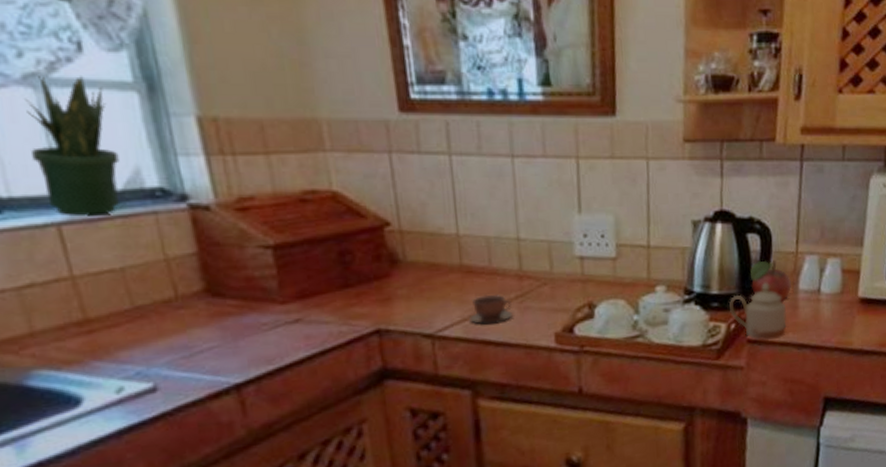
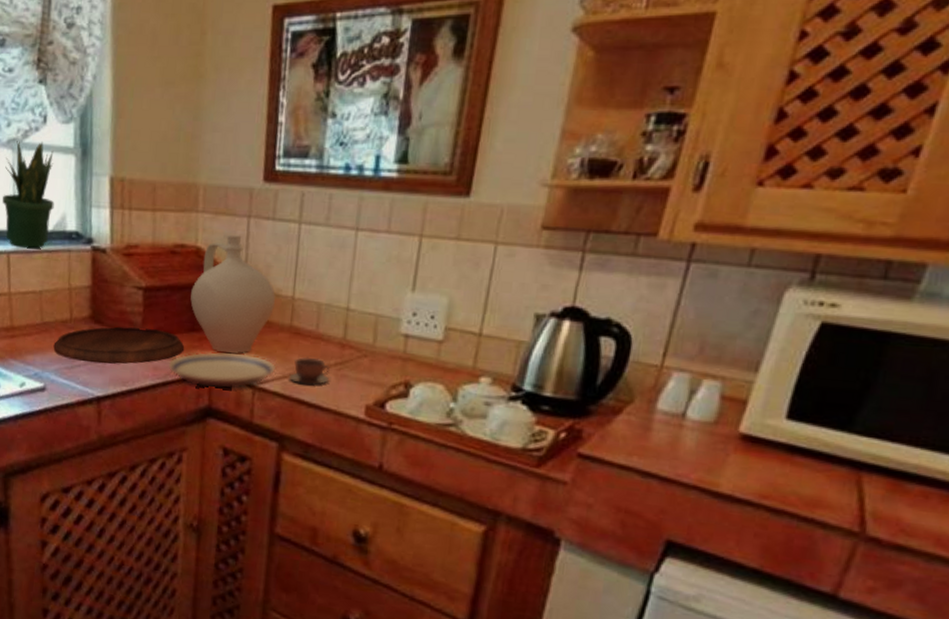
cutting board: none [157,292,339,347] -> present [53,326,184,364]
plate: none [322,302,454,347] -> present [168,352,276,389]
ceramic jug: none [335,173,439,307] -> present [190,235,276,354]
sugar bowl: present [729,282,787,341] -> none [562,393,635,460]
fruit: present [750,260,791,304] -> none [594,368,647,422]

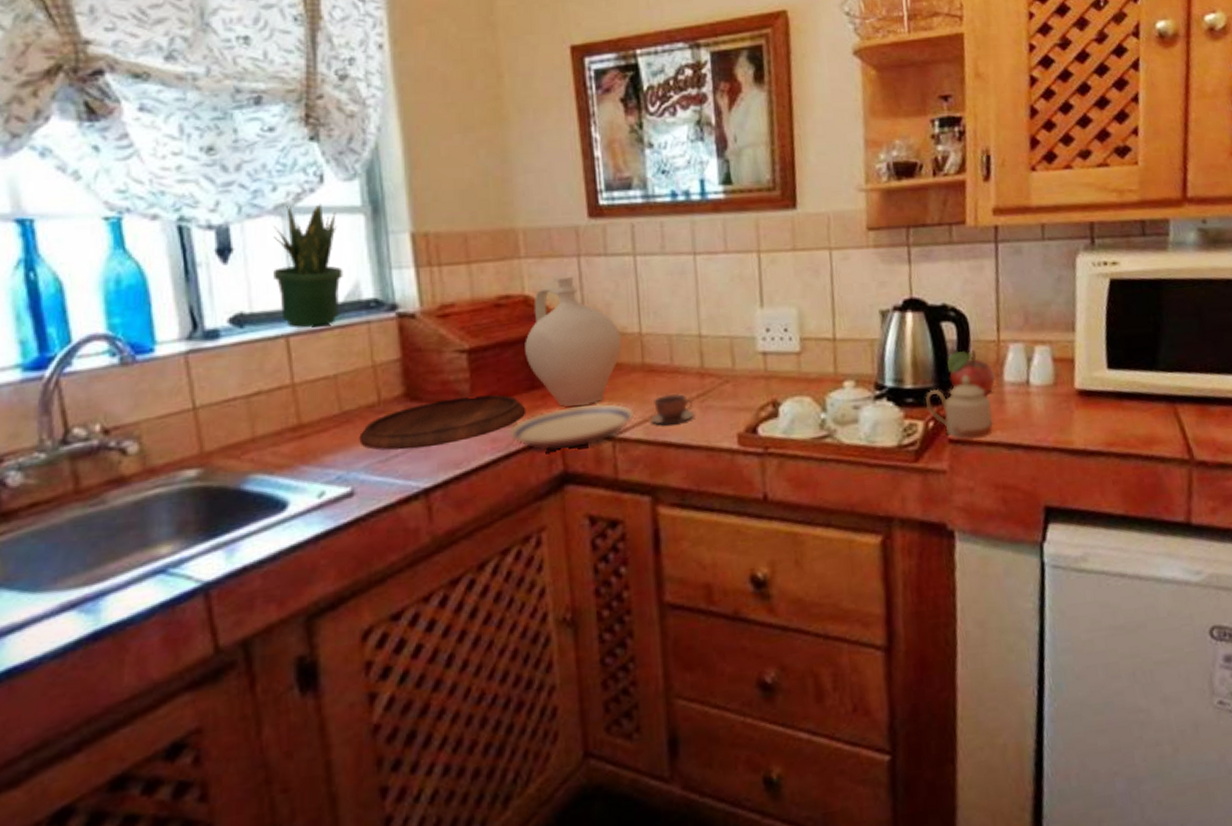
sugar bowl: none [562,393,635,460] -> present [926,374,993,441]
fruit: none [594,368,647,422] -> present [947,350,995,398]

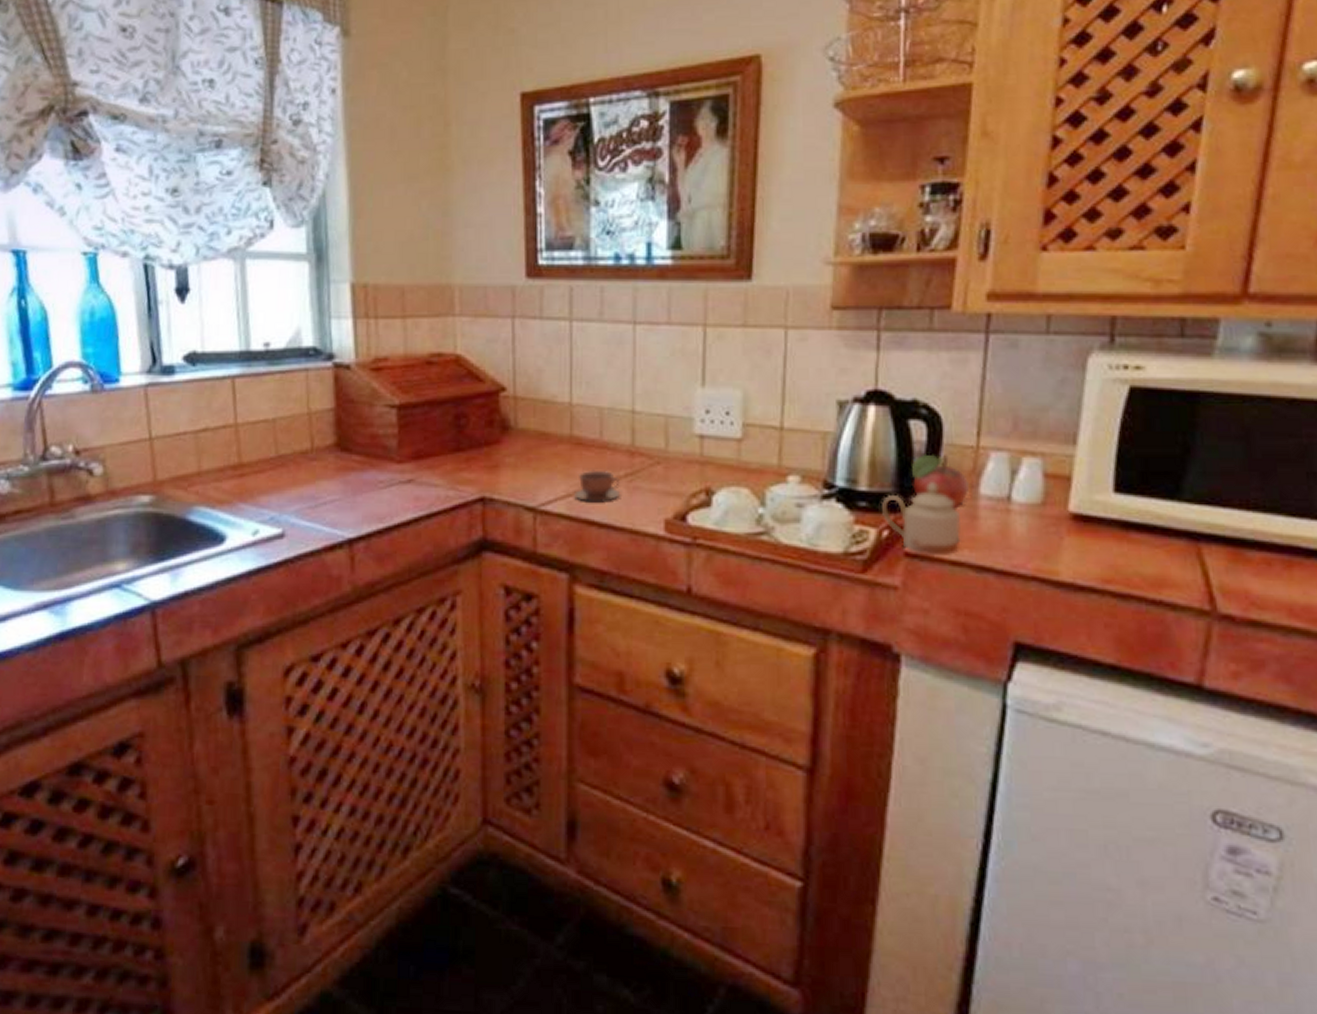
planter: present [273,204,343,327] -> none [224,249,287,371]
cutting board: present [359,394,525,451] -> none [292,453,449,499]
plate: present [508,403,635,451] -> none [431,472,559,516]
ceramic jug: present [525,276,622,408] -> none [453,338,550,473]

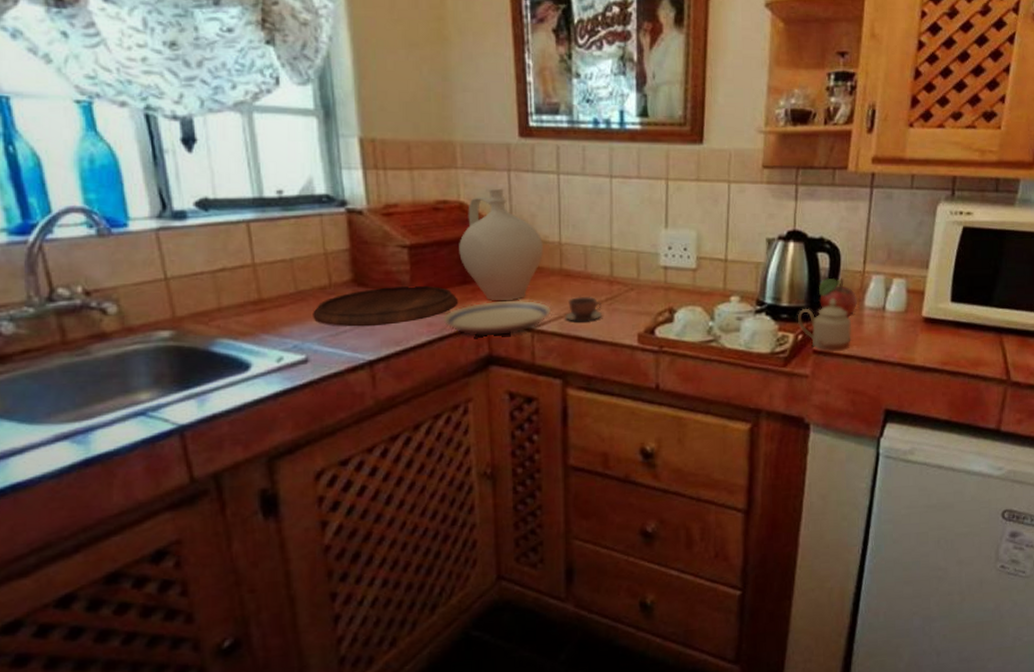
cutting board: none [292,453,449,499] -> present [313,286,457,327]
plate: none [431,472,559,516] -> present [443,300,552,336]
ceramic jug: none [453,338,550,473] -> present [459,188,543,302]

